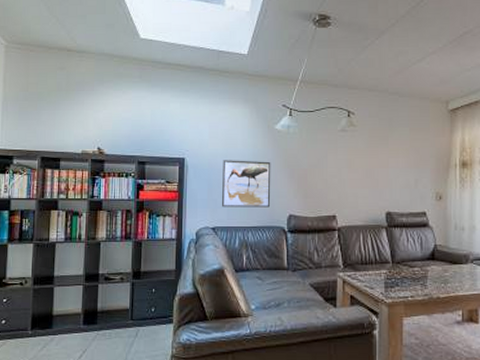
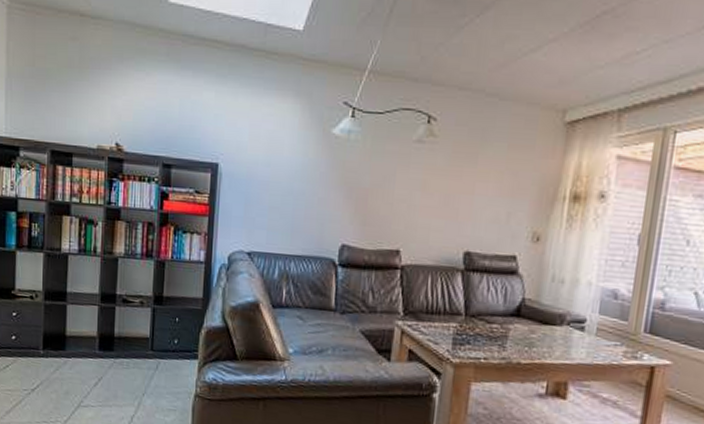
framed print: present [222,160,271,208] -> none [261,169,324,234]

